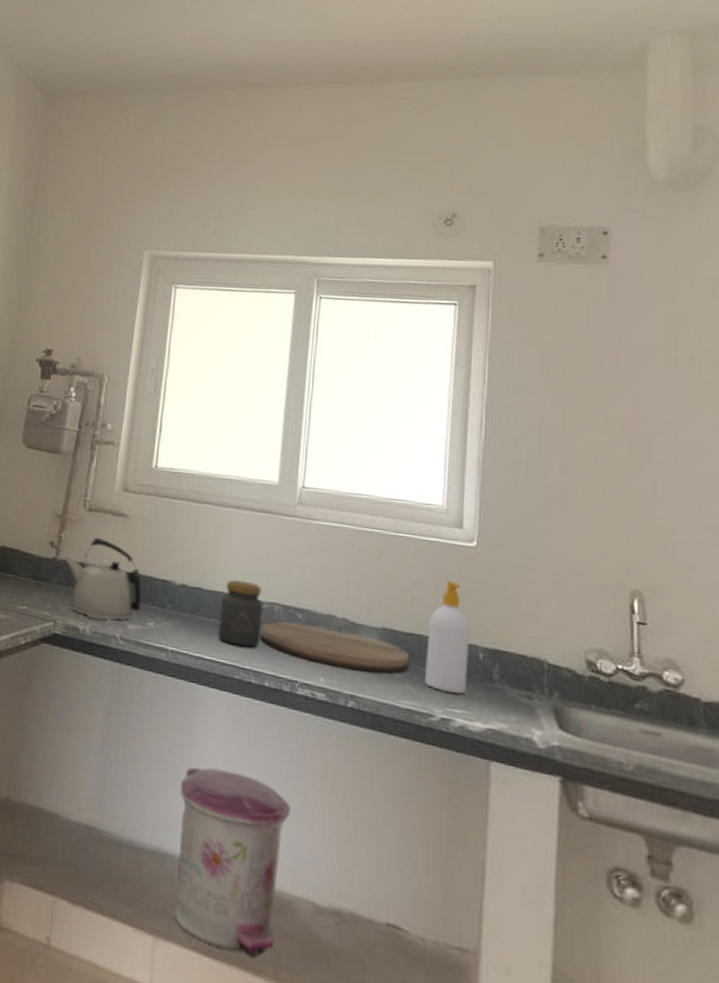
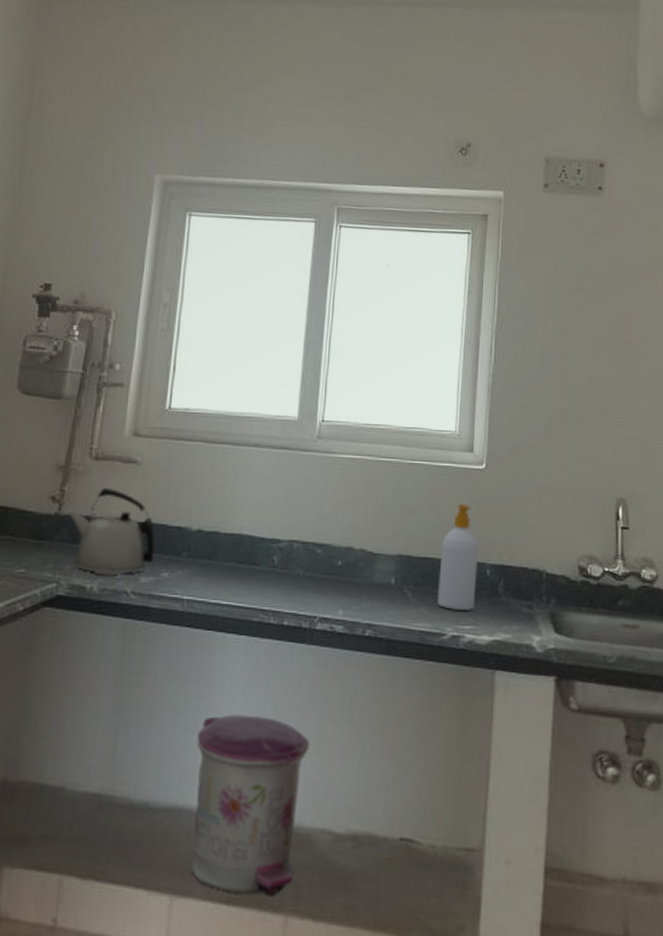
jar: present [218,580,264,648] -> none [236,521,283,589]
cutting board: present [260,621,410,674] -> none [279,558,424,600]

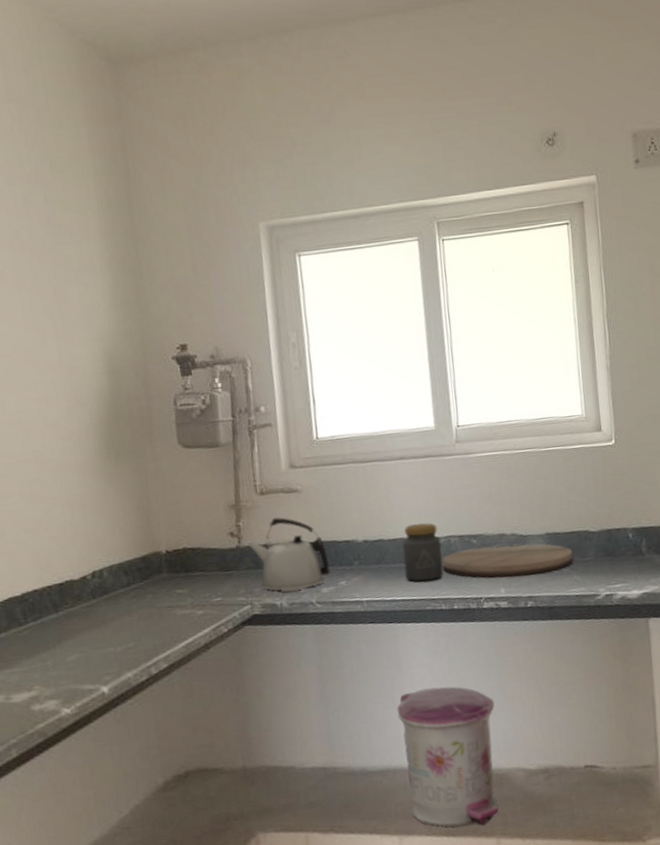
jar: none [236,521,283,589] -> present [402,523,444,582]
cutting board: none [279,558,424,600] -> present [442,543,574,578]
soap bottle: present [437,504,479,610] -> none [584,479,622,573]

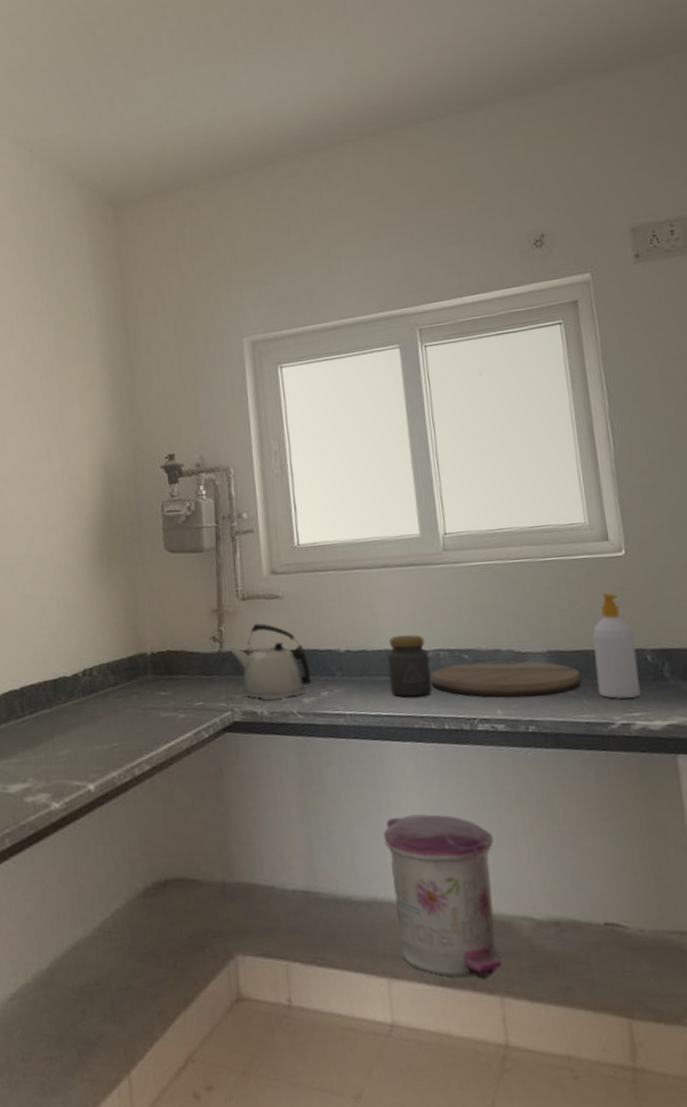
soap bottle: none [584,479,622,573] -> present [592,593,641,699]

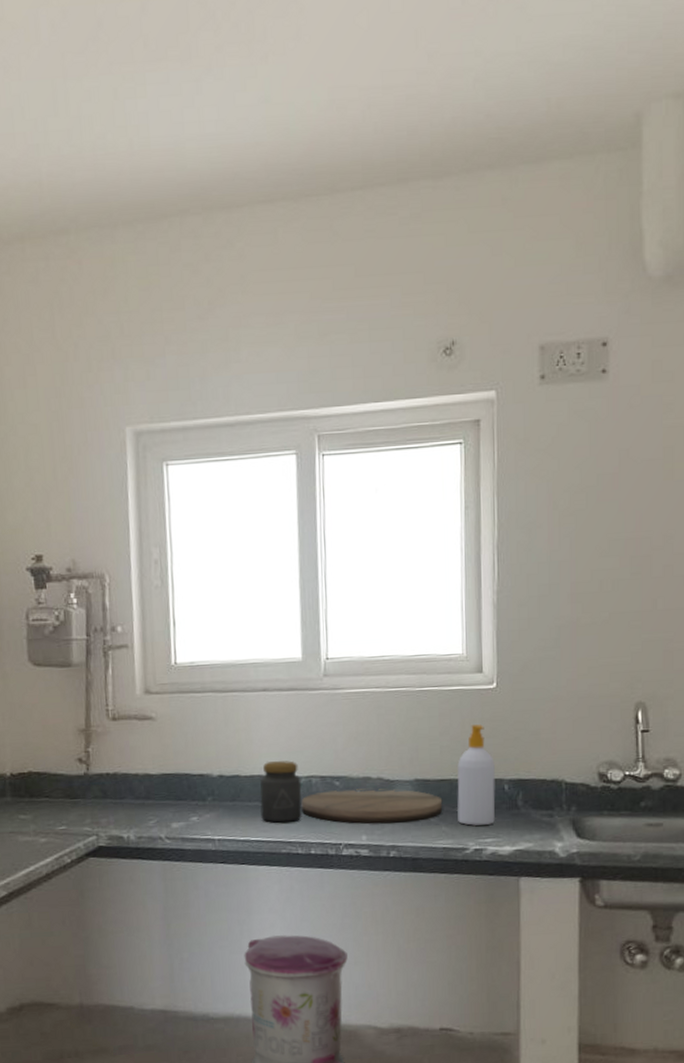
kettle: present [228,623,312,702] -> none [96,745,182,826]

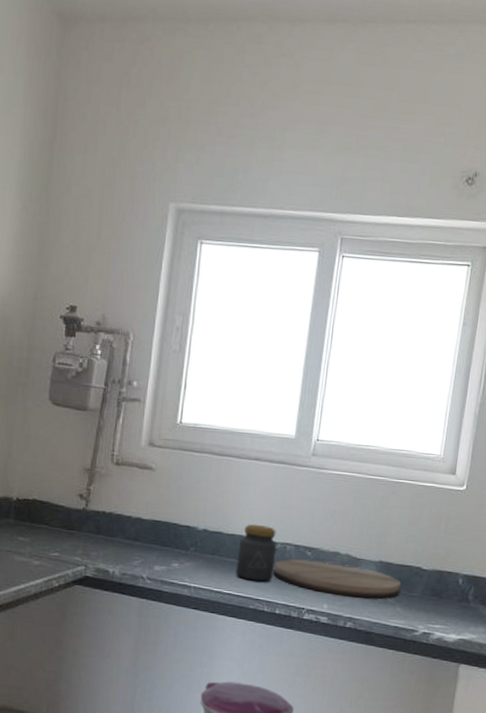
soap bottle: present [456,724,496,826] -> none [412,520,454,612]

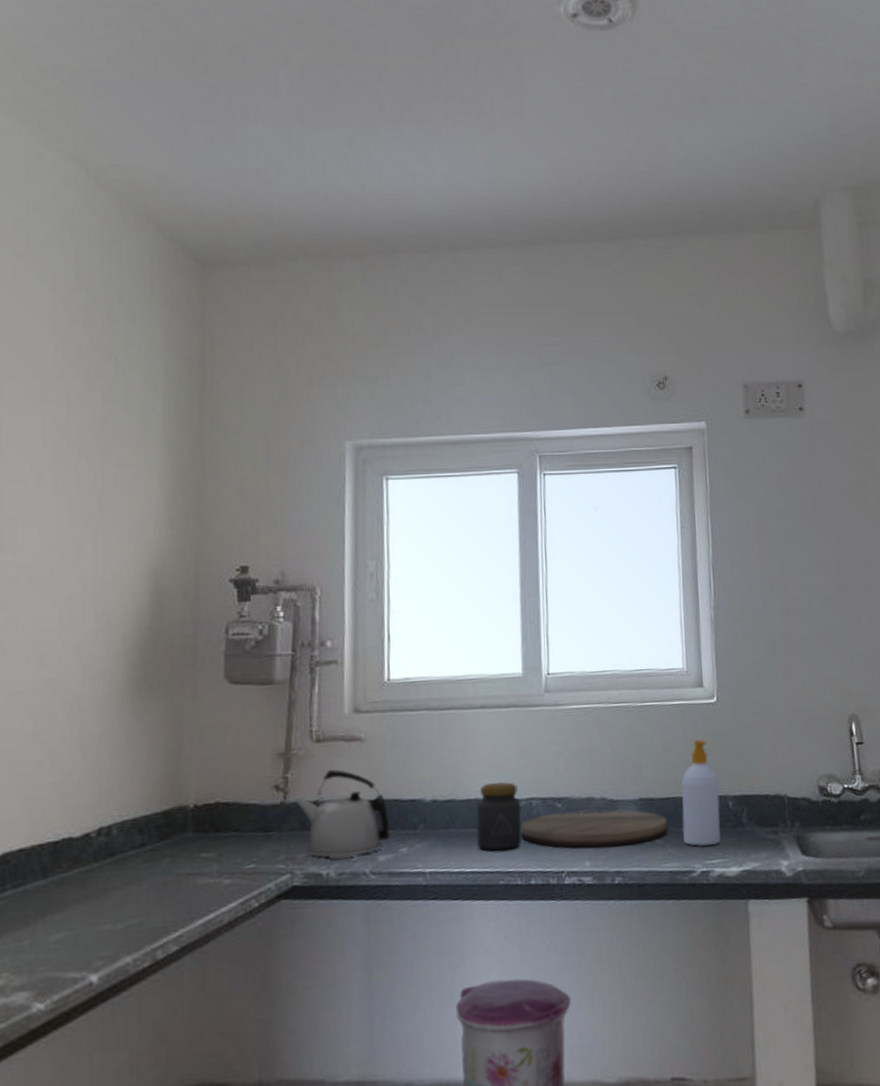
kettle: none [93,489,167,564] -> present [294,769,391,861]
soap bottle: none [412,520,454,612] -> present [681,739,721,846]

